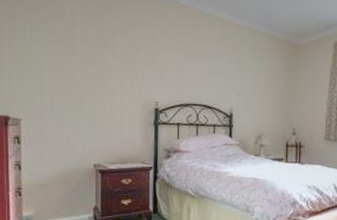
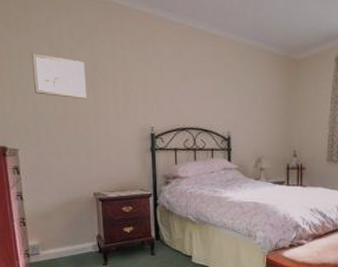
wall art: none [43,28,95,72] -> present [32,53,88,98]

